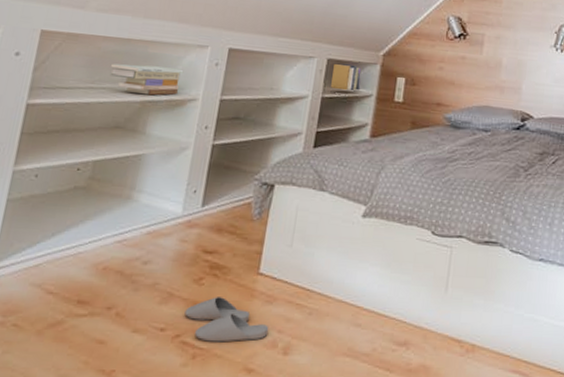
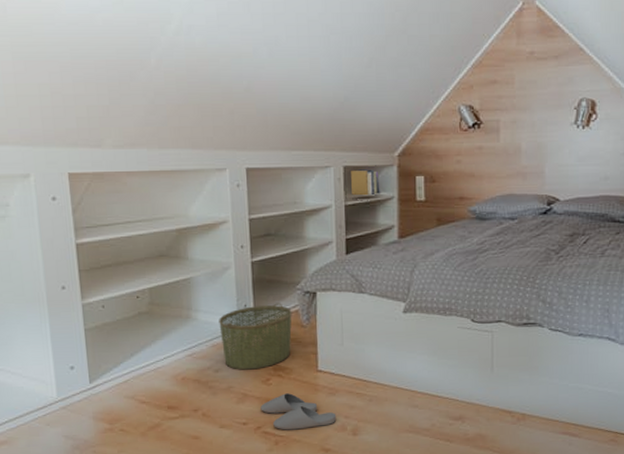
books: present [111,63,184,96] -> none [141,194,209,223]
basket: none [156,192,245,266] -> present [219,303,292,370]

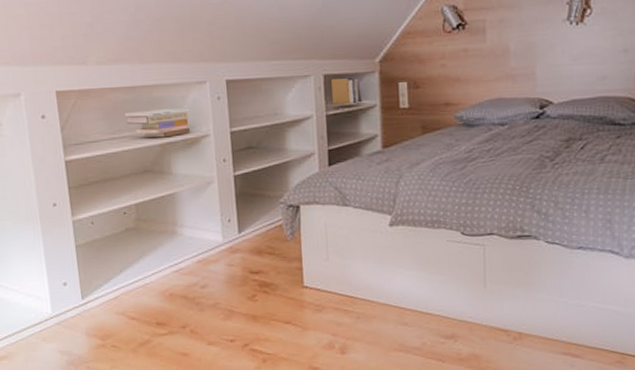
books: none [141,194,209,223] -> present [125,108,191,139]
basket: present [219,303,292,370] -> none [204,217,276,286]
slippers: present [260,393,337,430] -> none [247,310,324,348]

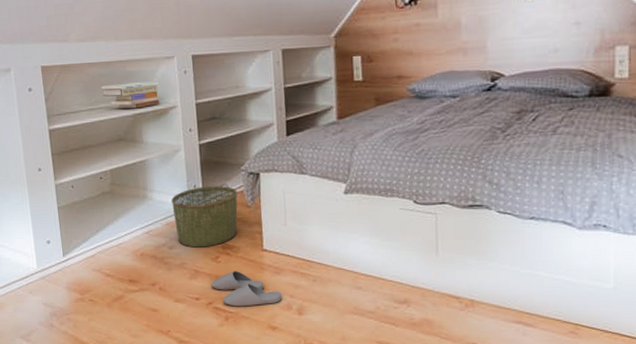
basket: none [204,217,276,286] -> present [171,183,238,248]
slippers: none [247,310,324,348] -> present [211,271,282,307]
books: present [331,77,363,105] -> none [289,51,319,78]

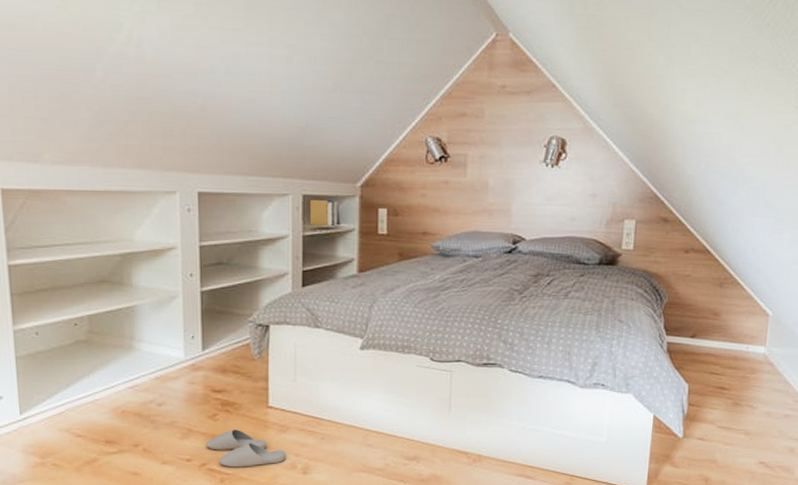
books: present [101,81,160,110] -> none [82,217,157,247]
basket: present [171,183,238,248] -> none [164,335,243,404]
books: none [289,51,319,78] -> present [310,199,342,227]

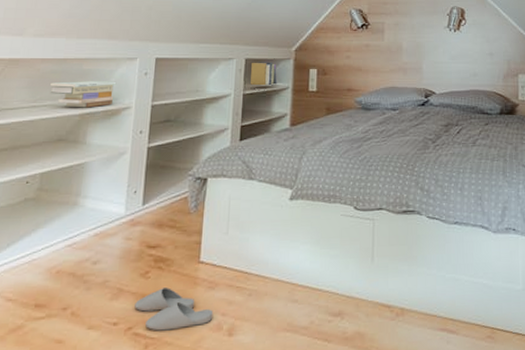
books: none [82,217,157,247] -> present [50,81,117,108]

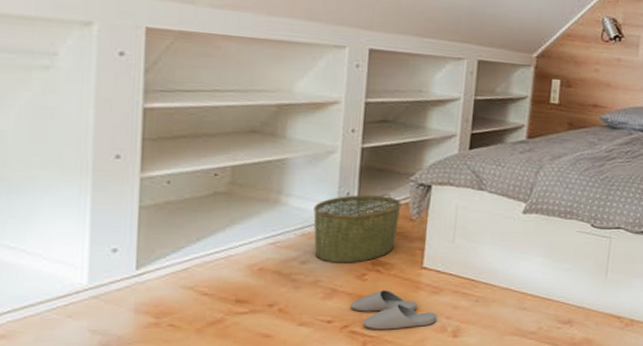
books: present [50,81,117,108] -> none [237,65,321,99]
basket: none [104,189,181,262] -> present [313,193,402,263]
books: present [251,62,278,86] -> none [483,65,515,93]

